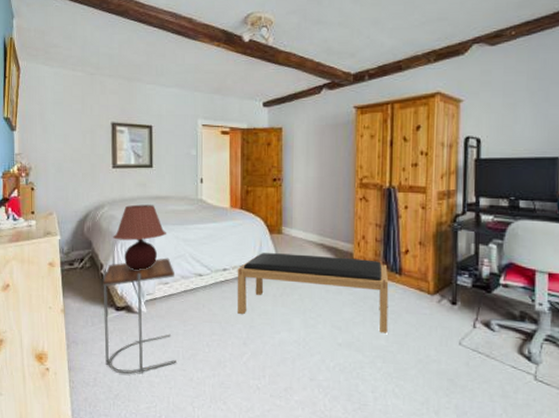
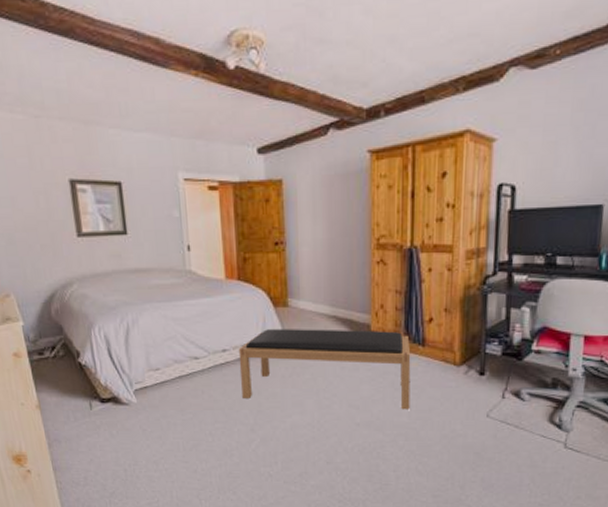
side table: present [103,258,176,374] -> none [80,340,177,470]
table lamp: present [113,204,166,270] -> none [87,279,152,356]

